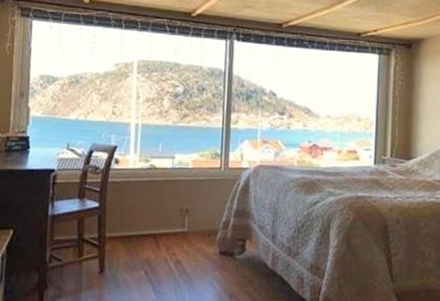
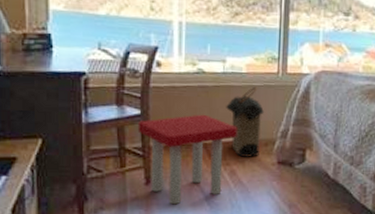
stool: none [95,206,184,294] -> present [137,114,238,205]
laundry hamper: none [174,180,208,248] -> present [226,86,264,157]

